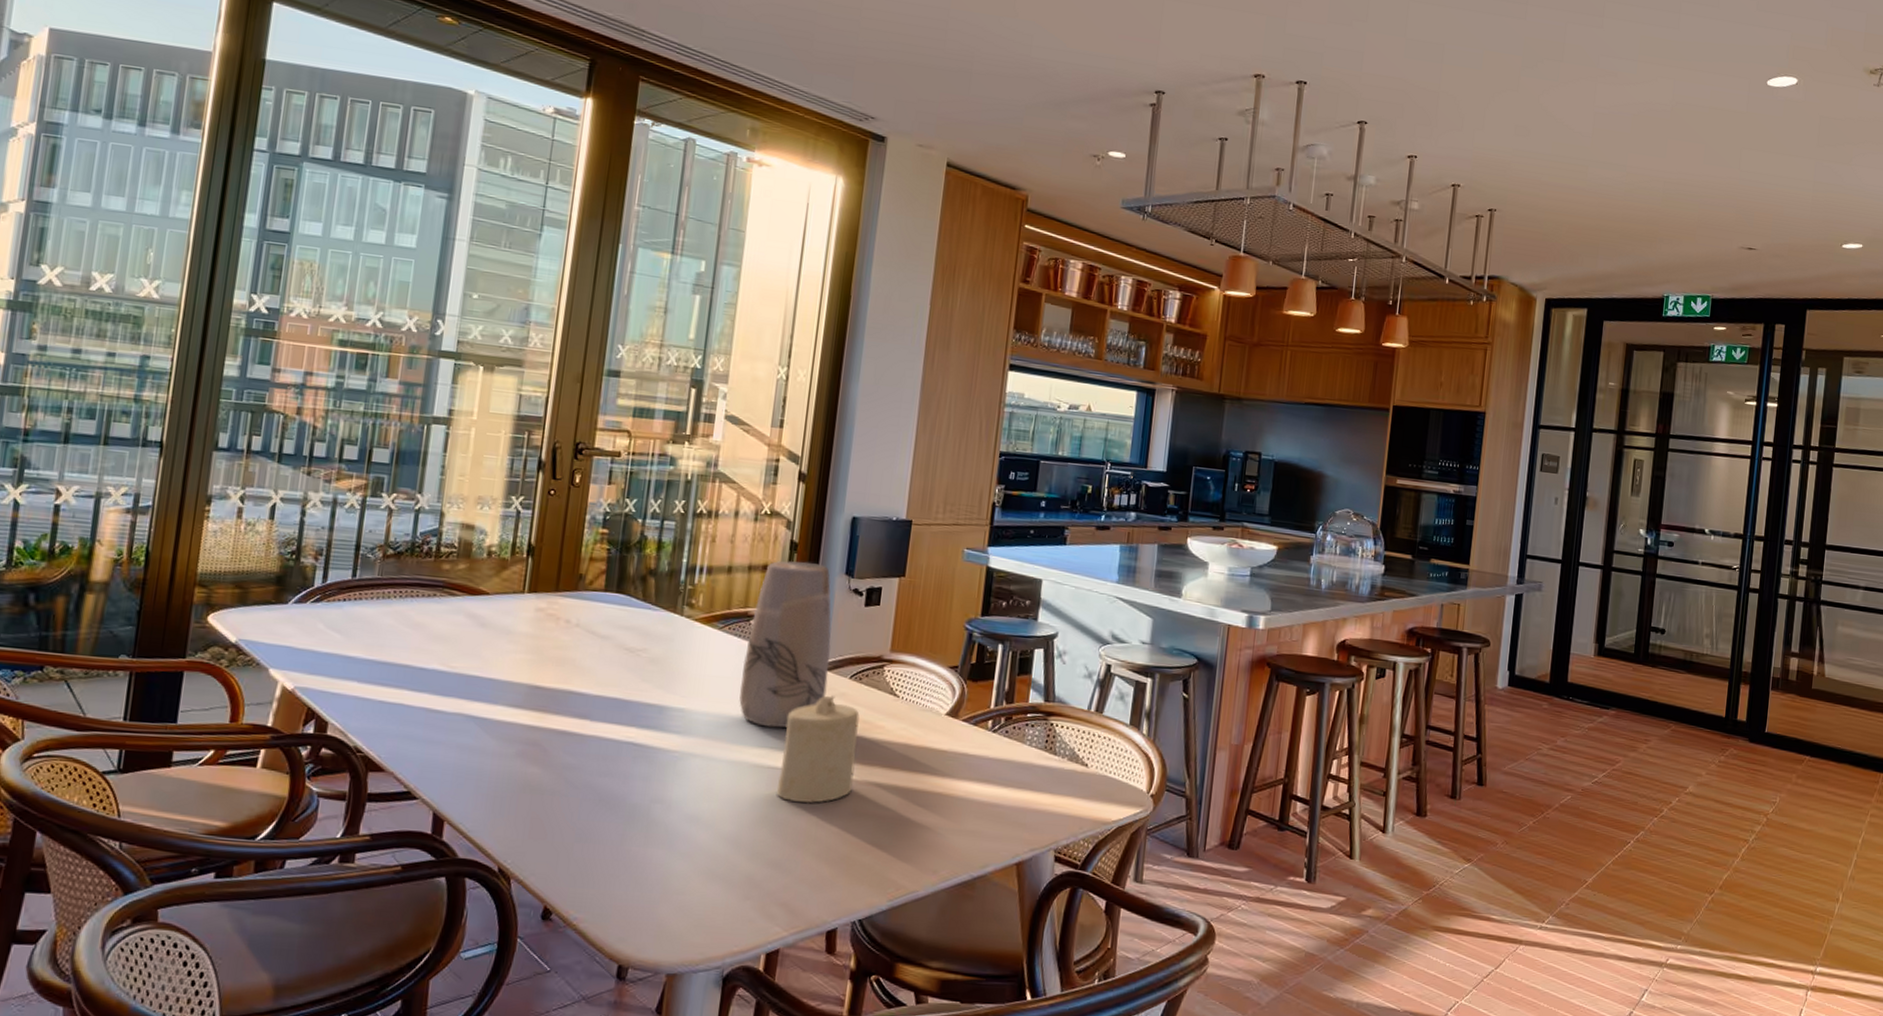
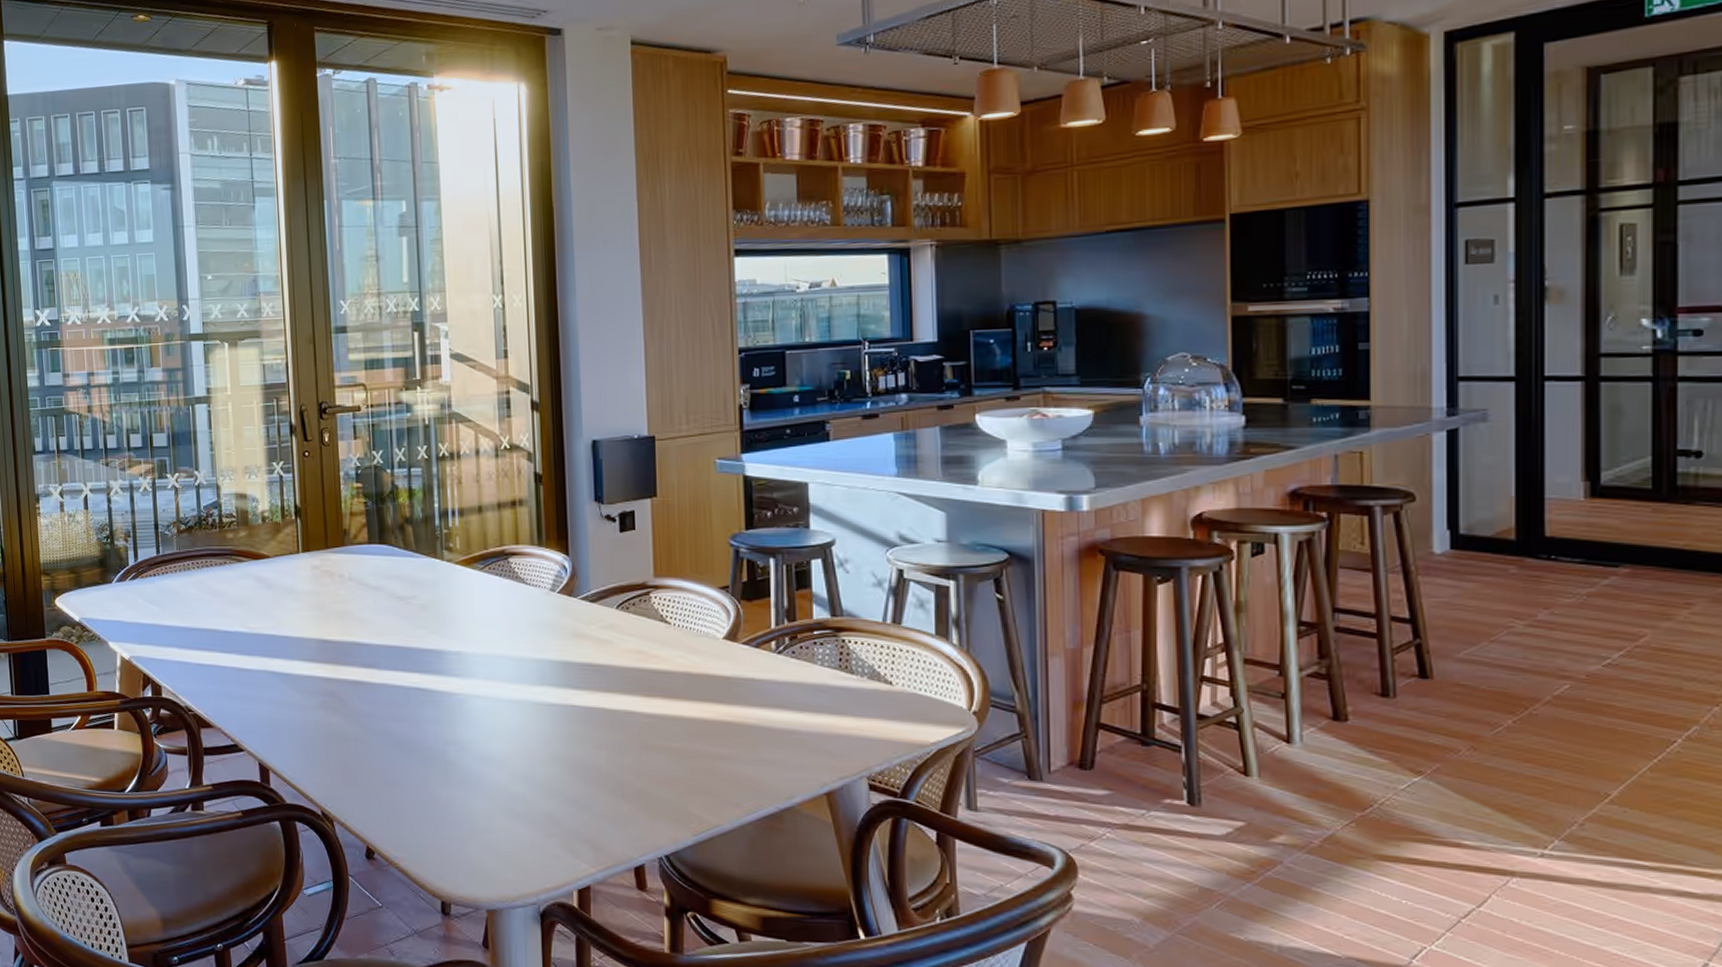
vase: present [739,561,832,728] -> none [509,492,595,665]
candle: present [777,695,860,804] -> none [560,628,637,739]

